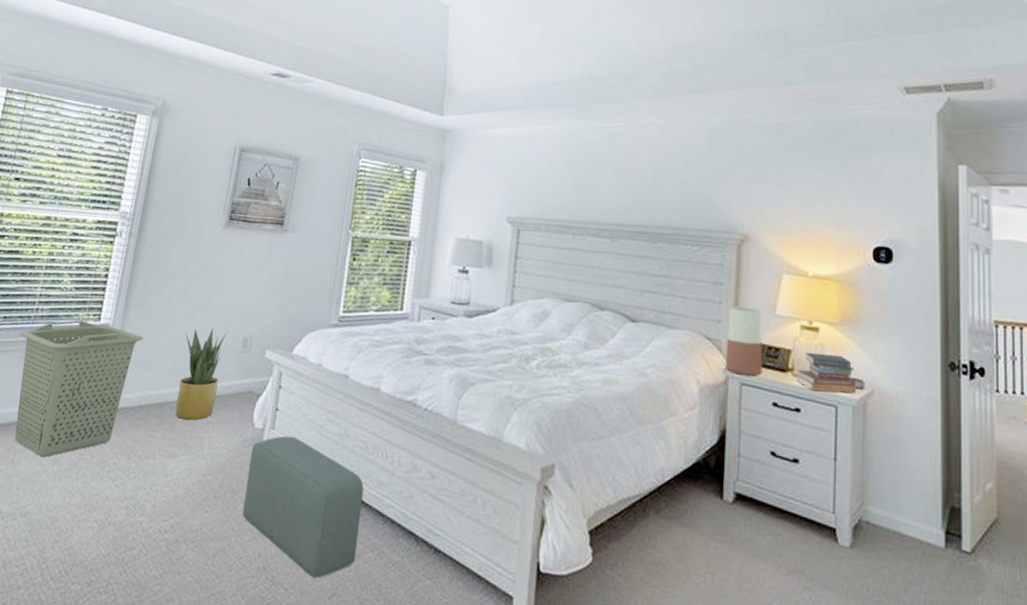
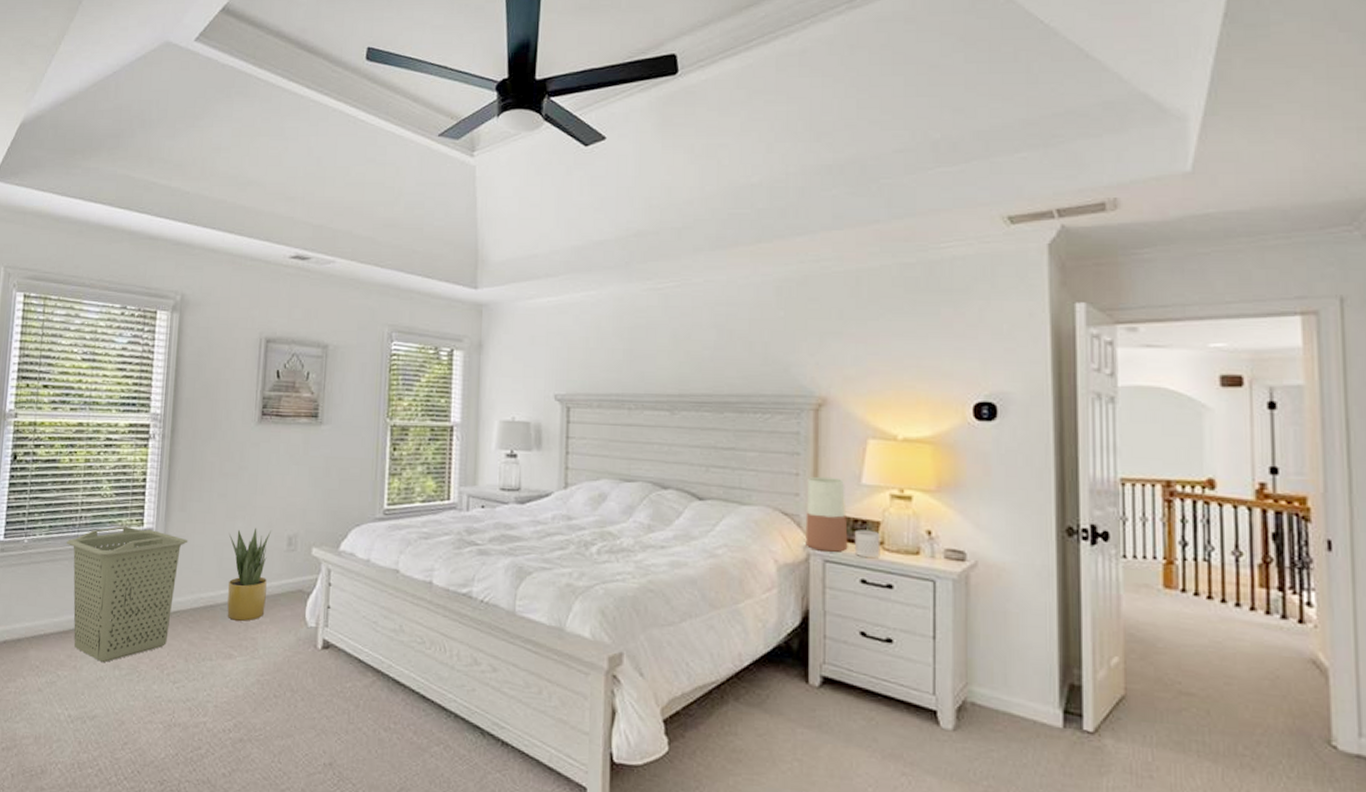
pouf: present [242,435,364,578] -> none [304,633,425,773]
mug: none [767,356,791,384] -> present [854,529,880,559]
books: present [796,352,857,394] -> none [887,523,957,567]

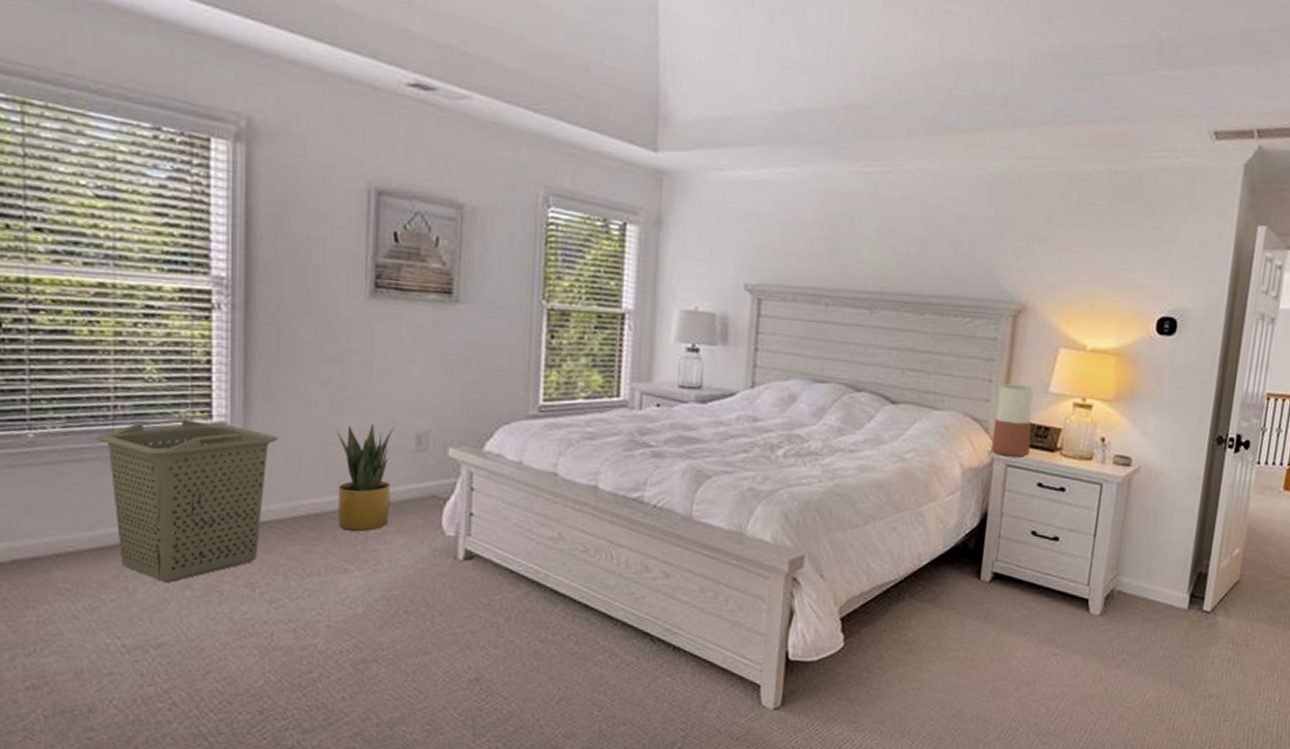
mug: present [854,529,880,559] -> none [1035,436,1060,464]

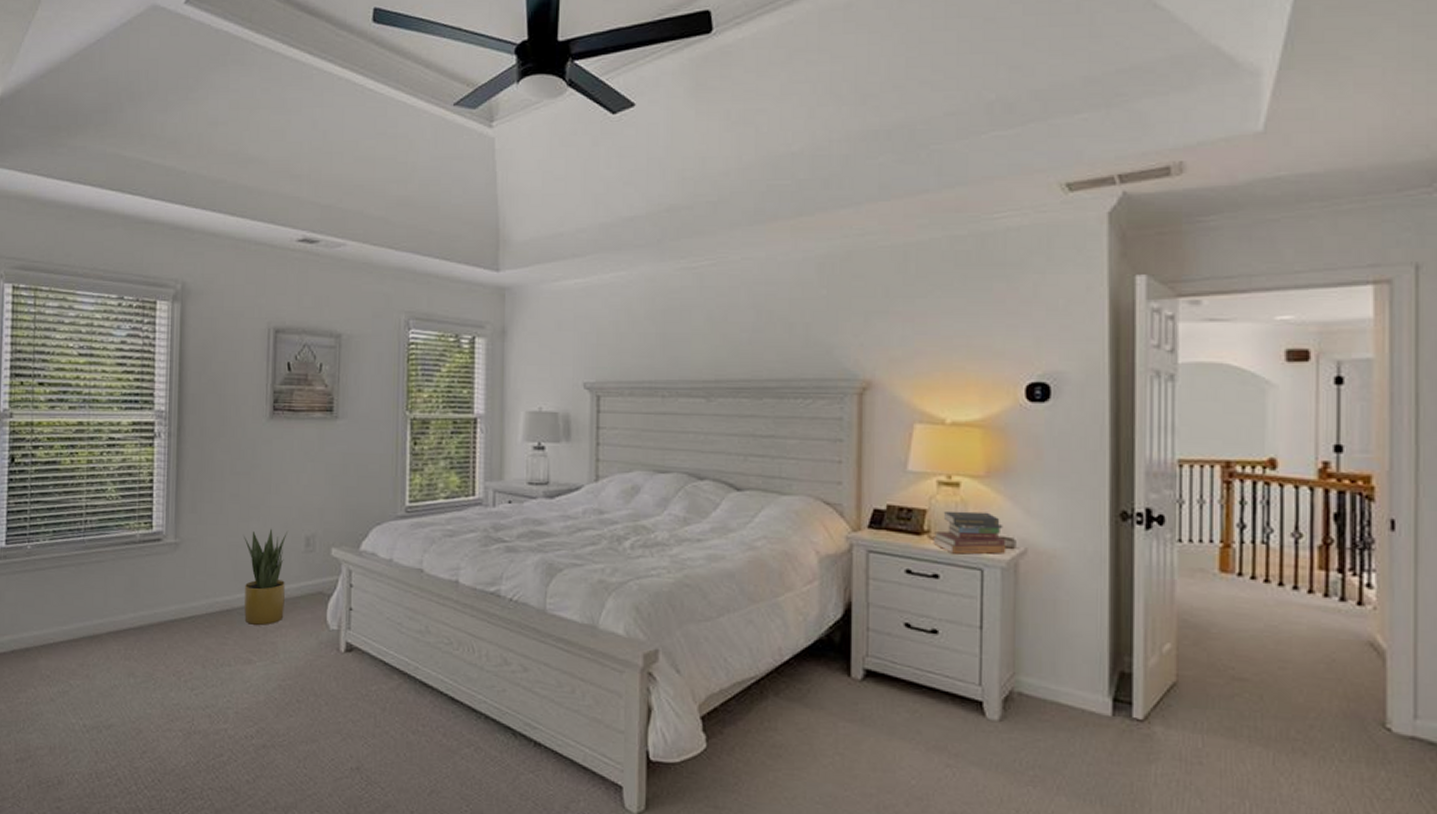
laundry basket: present [96,418,279,583] -> none [72,529,201,671]
vase: present [991,383,1034,457] -> none [848,463,893,542]
books: none [1063,430,1124,471] -> present [933,510,1006,555]

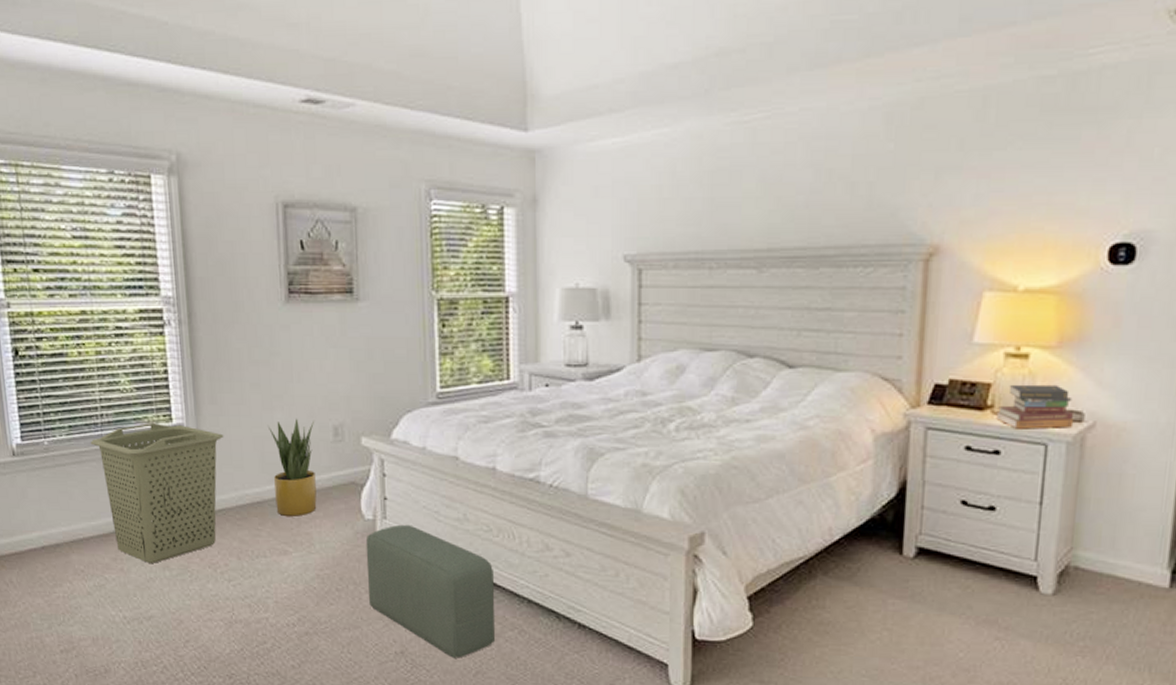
laundry basket: none [72,529,201,671] -> present [90,422,224,564]
pouf: none [328,635,453,776] -> present [365,524,495,658]

